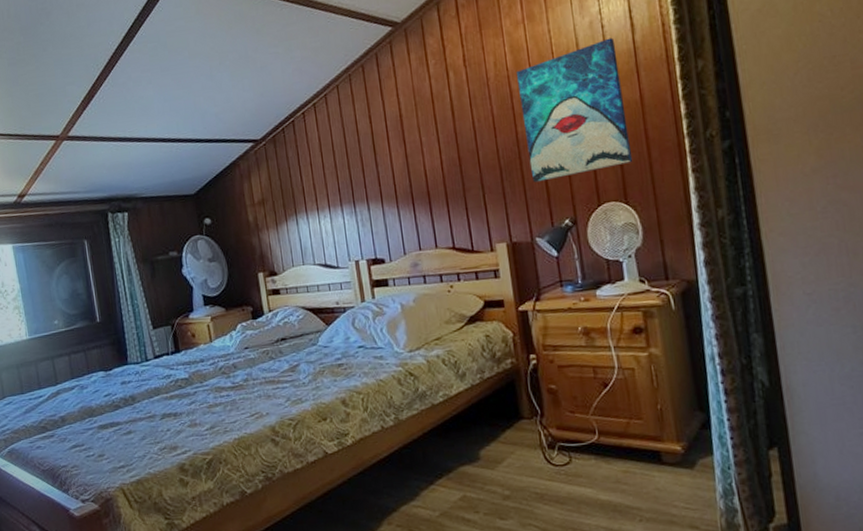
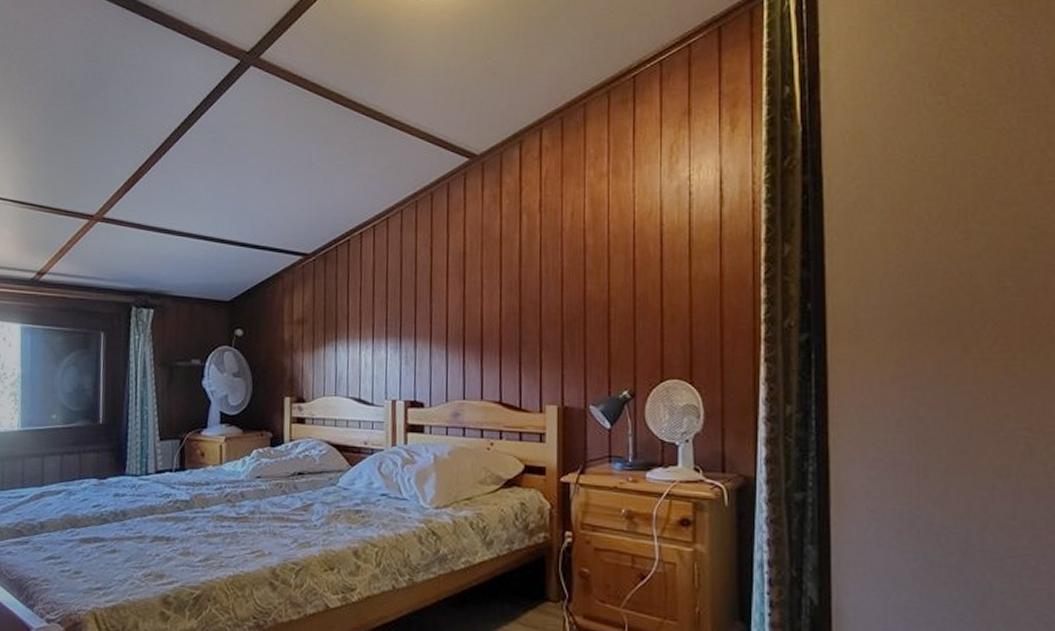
wall art: present [515,37,633,183] -> none [592,206,704,346]

